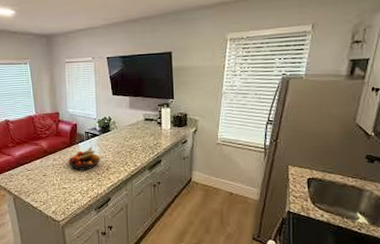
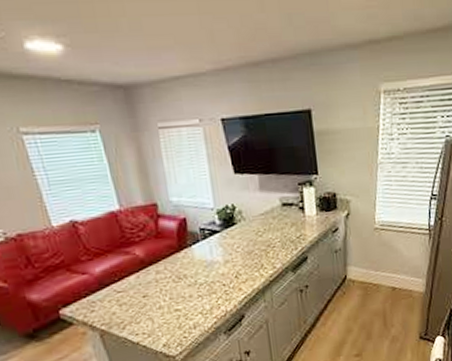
fruit bowl: present [68,147,101,171] -> none [178,248,226,284]

